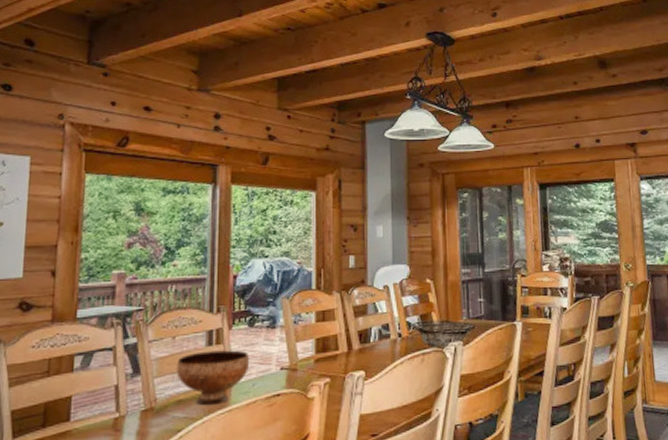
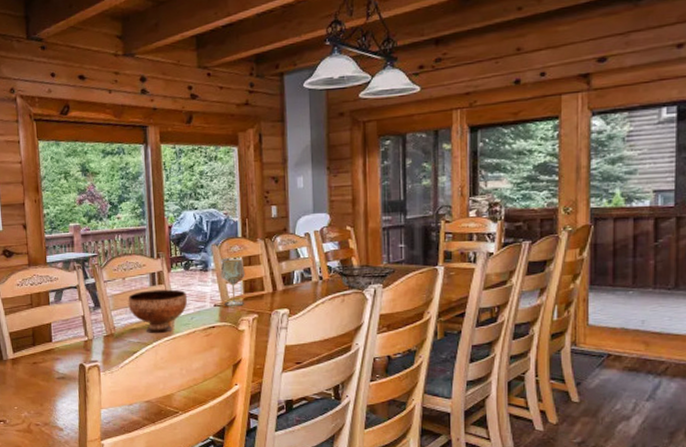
wine glass: none [290,314,318,369] -> present [220,259,245,306]

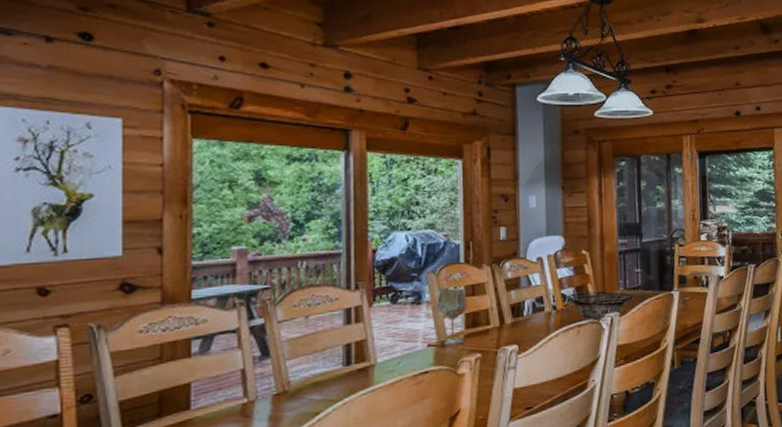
bowl: present [128,289,188,334] -> none [311,328,394,387]

